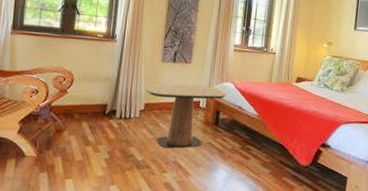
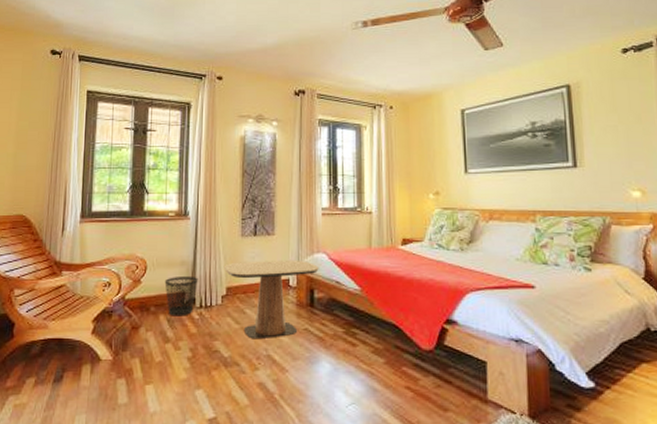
wastebasket: none [89,90,120,125] -> present [164,275,198,316]

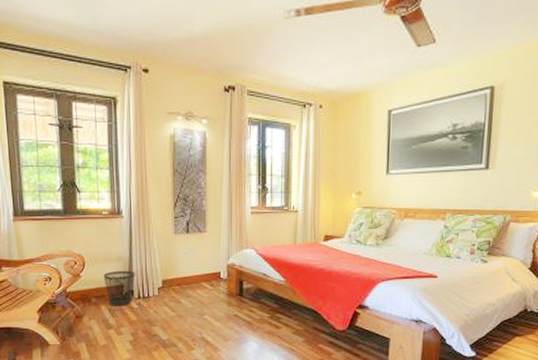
side table: present [223,259,319,340] -> none [158,255,248,325]

